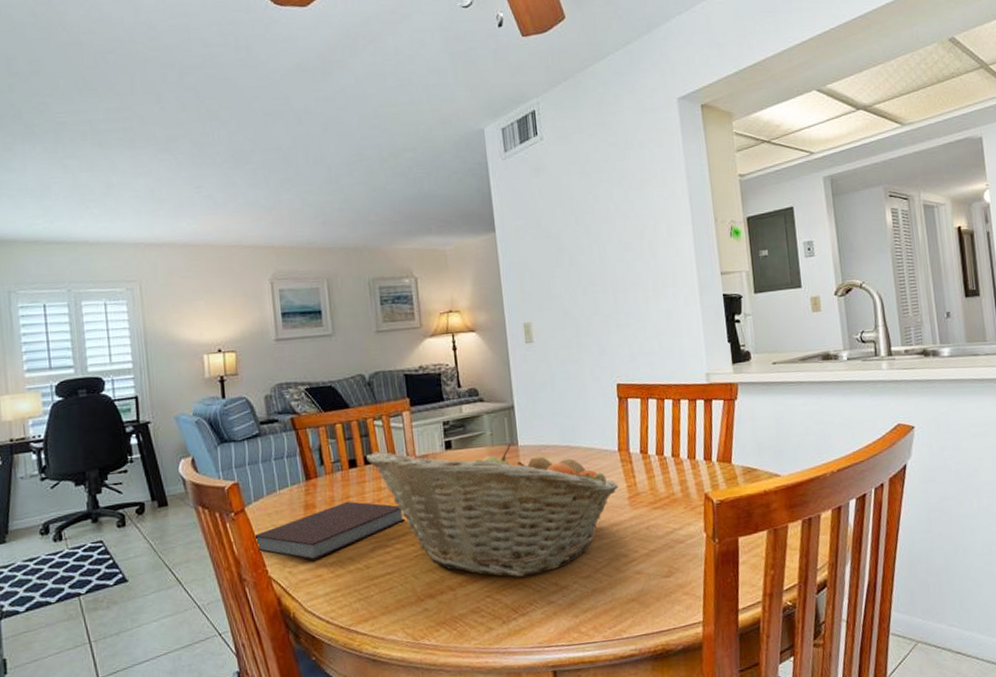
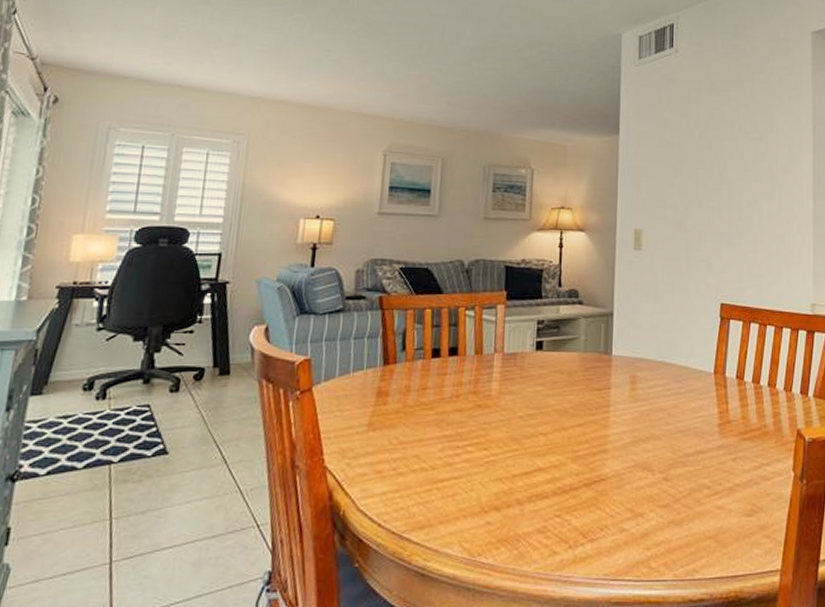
notebook: present [253,501,406,561] -> none [315,393,482,454]
fruit basket: present [366,443,619,577] -> none [451,343,710,498]

